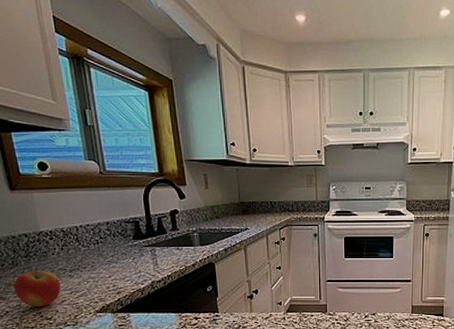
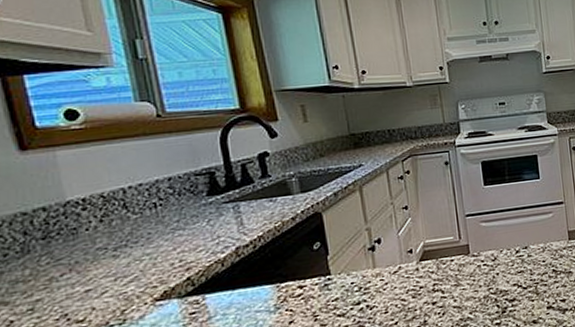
apple: present [13,267,61,308] -> none [22,250,99,309]

